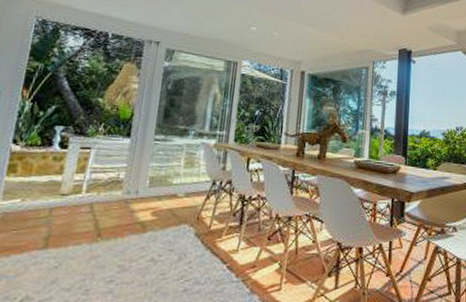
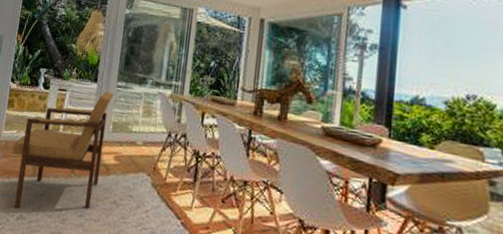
armchair: none [13,146,151,290] -> present [12,92,114,209]

